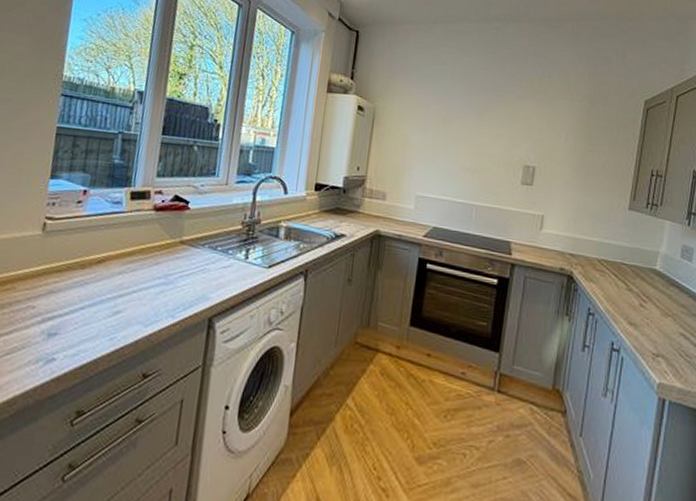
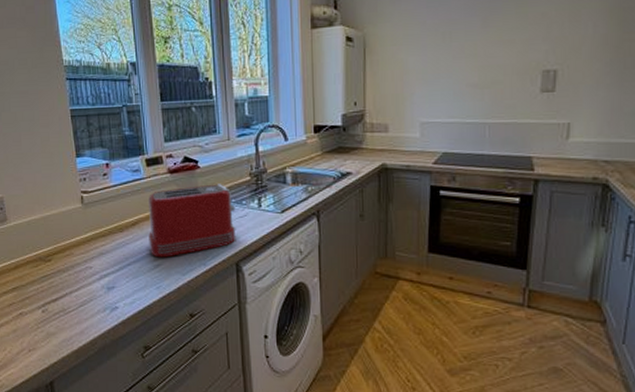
toaster: none [111,227,220,304] -> present [147,184,236,258]

